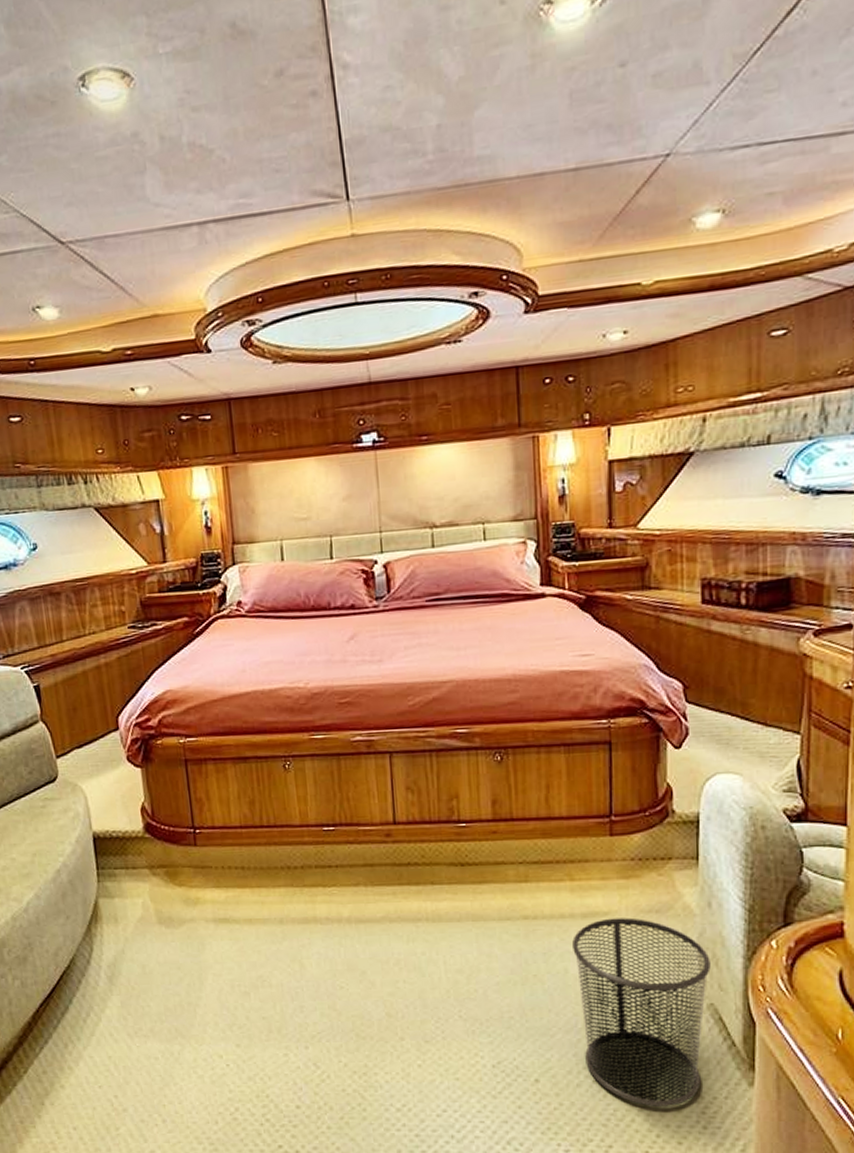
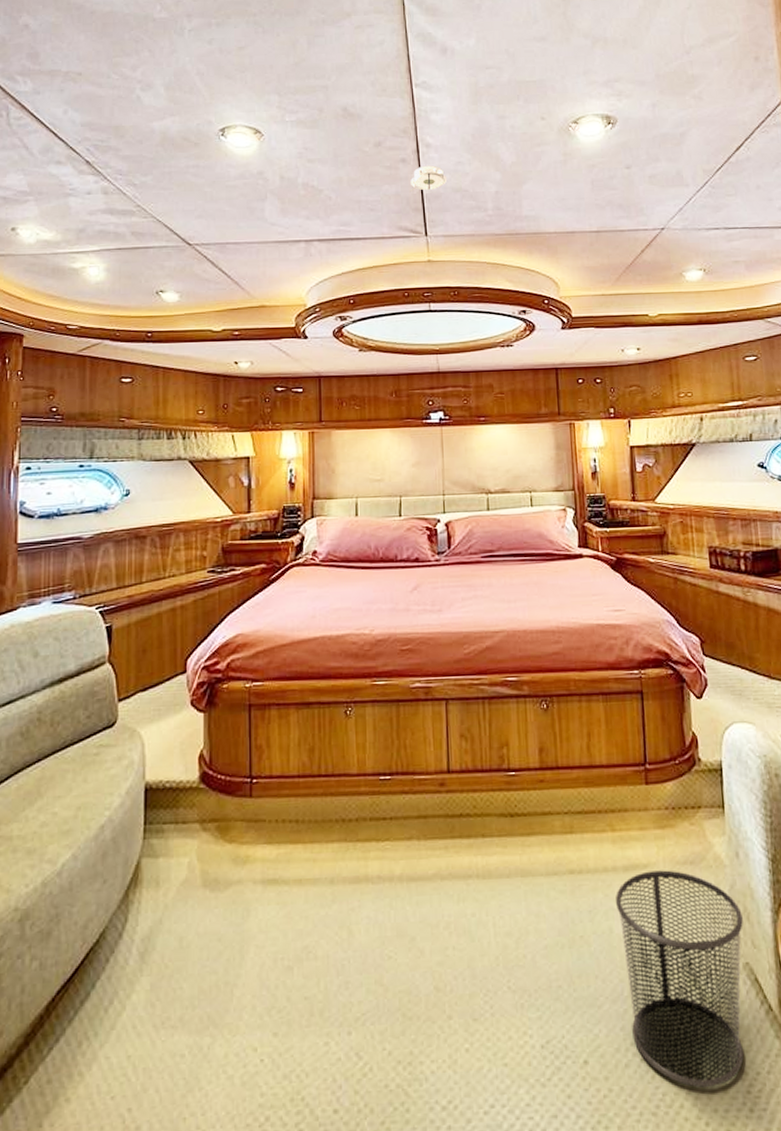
smoke detector: none [324,95,373,138] -> present [410,165,448,191]

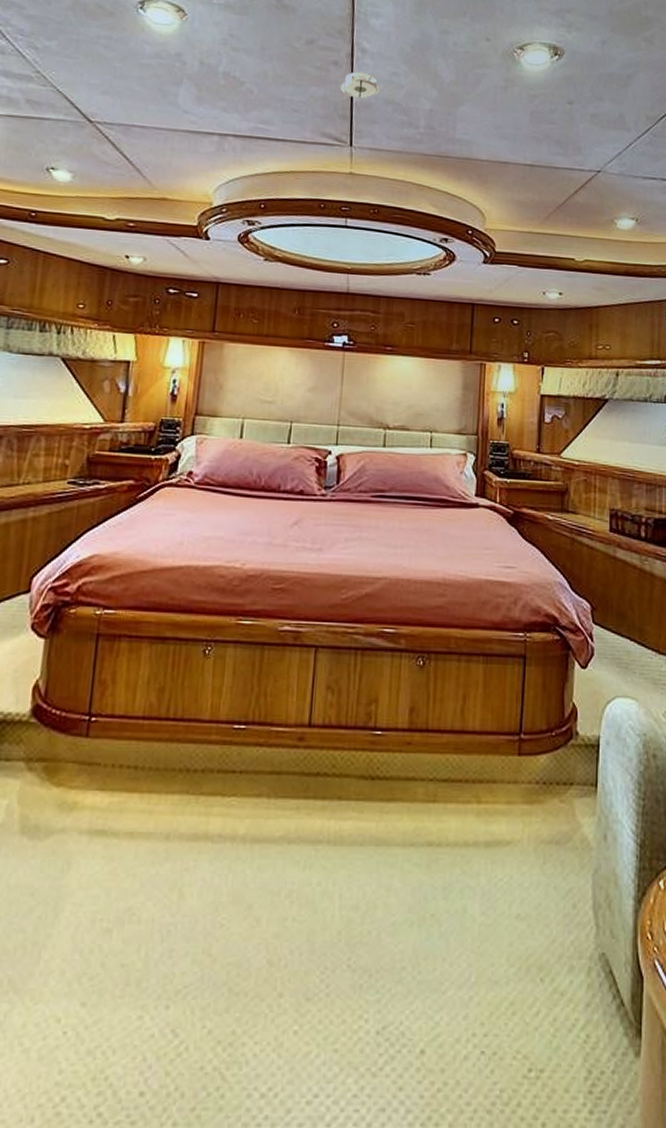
waste bin: present [616,870,744,1087] -> none [473,849,604,1085]

